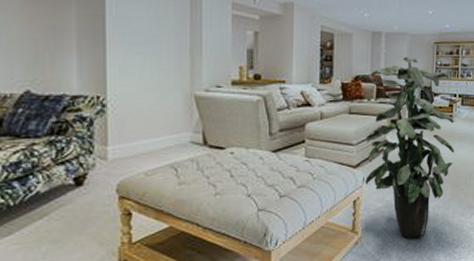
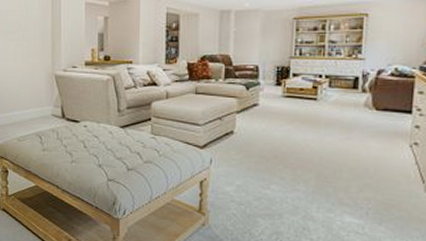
indoor plant: present [365,56,455,238] -> none [213,34,320,229]

